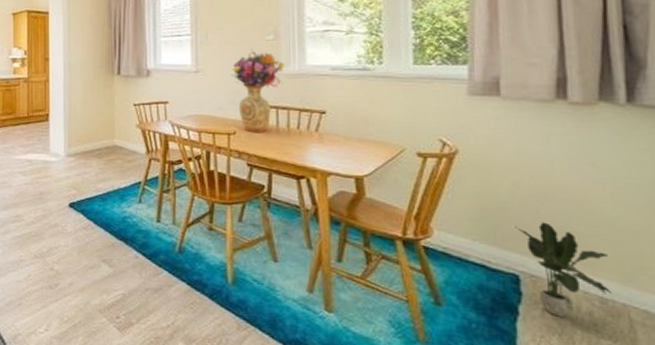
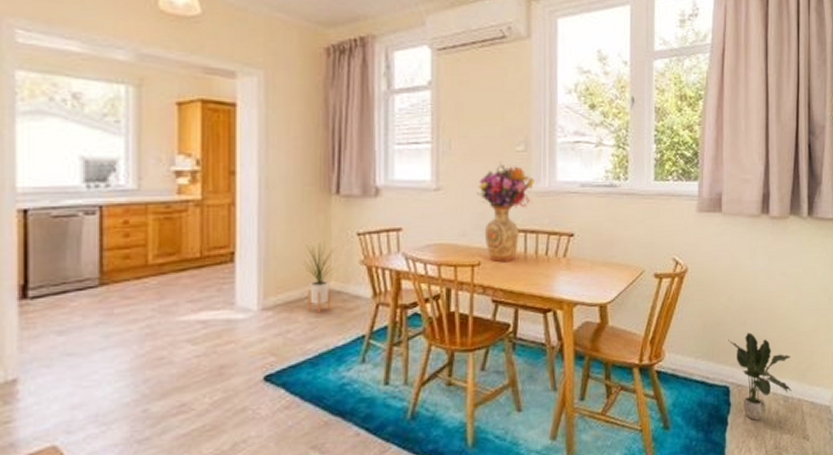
house plant: none [95,110,118,162] -> present [303,243,336,314]

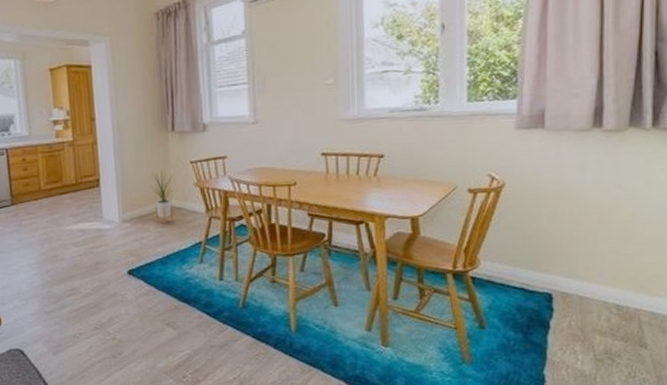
flower arrangement: present [477,161,534,263] -> none [290,95,344,183]
potted plant: present [727,332,791,421] -> none [550,244,627,326]

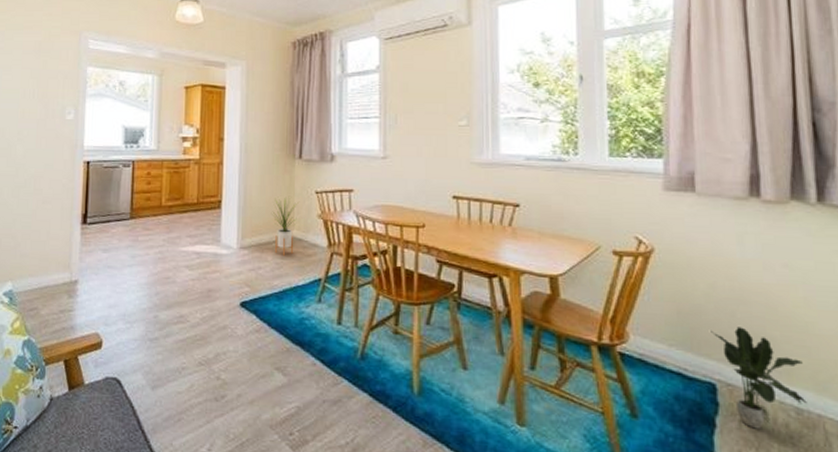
potted plant: none [550,244,627,326] -> present [710,327,807,429]

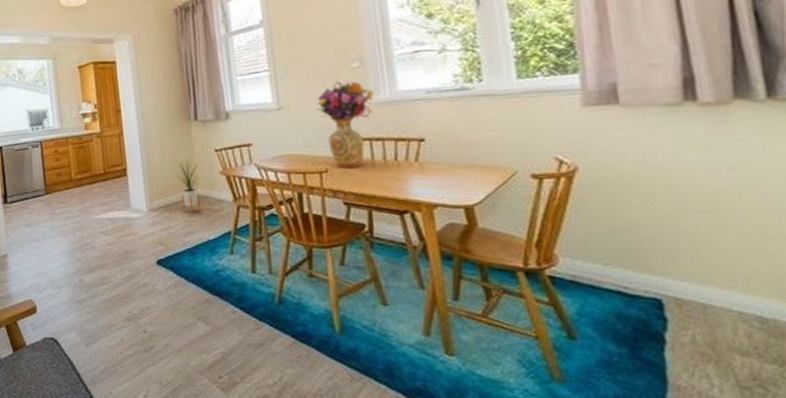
flower arrangement: none [421,135,477,227] -> present [316,79,374,169]
potted plant: present [710,327,807,429] -> none [650,238,772,342]

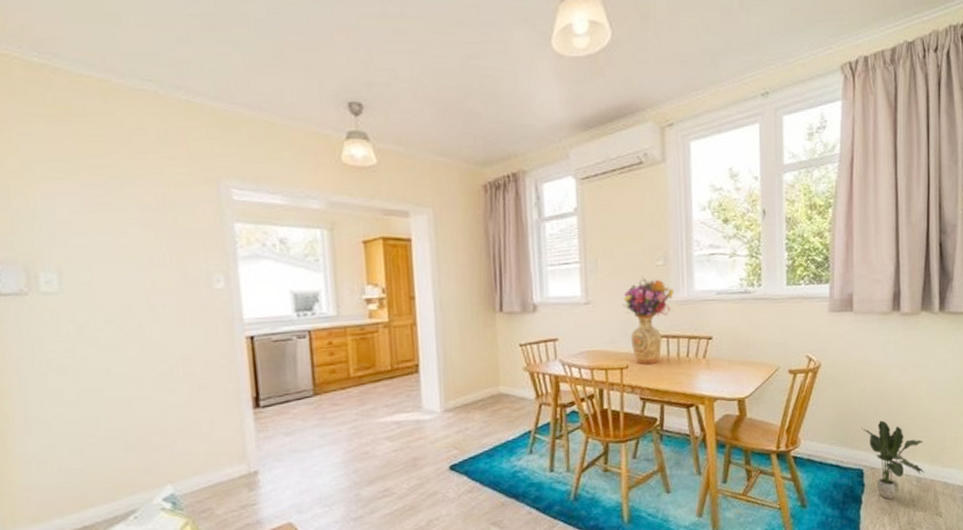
house plant: present [175,159,201,214] -> none [475,354,503,413]
potted plant: none [650,238,772,342] -> present [861,420,924,499]

